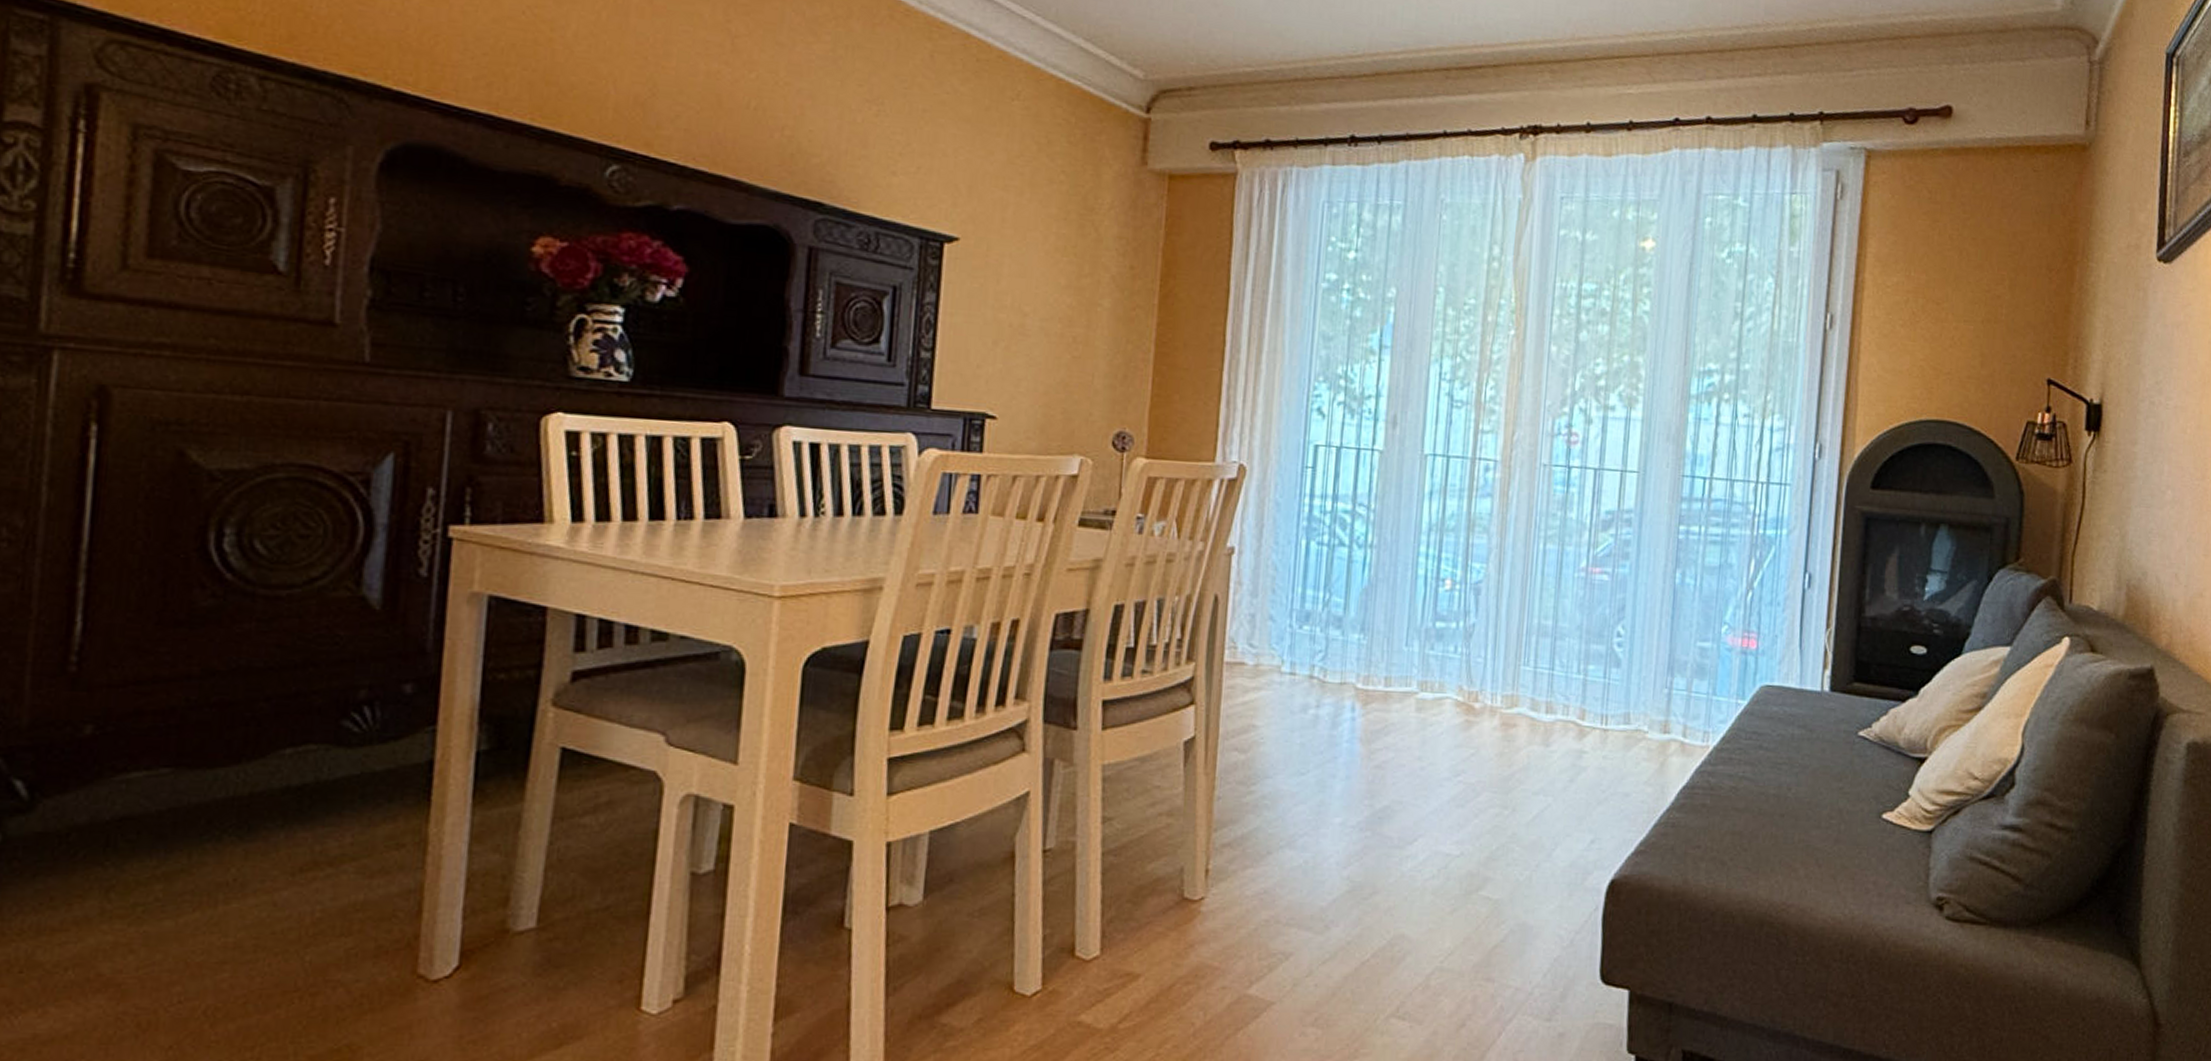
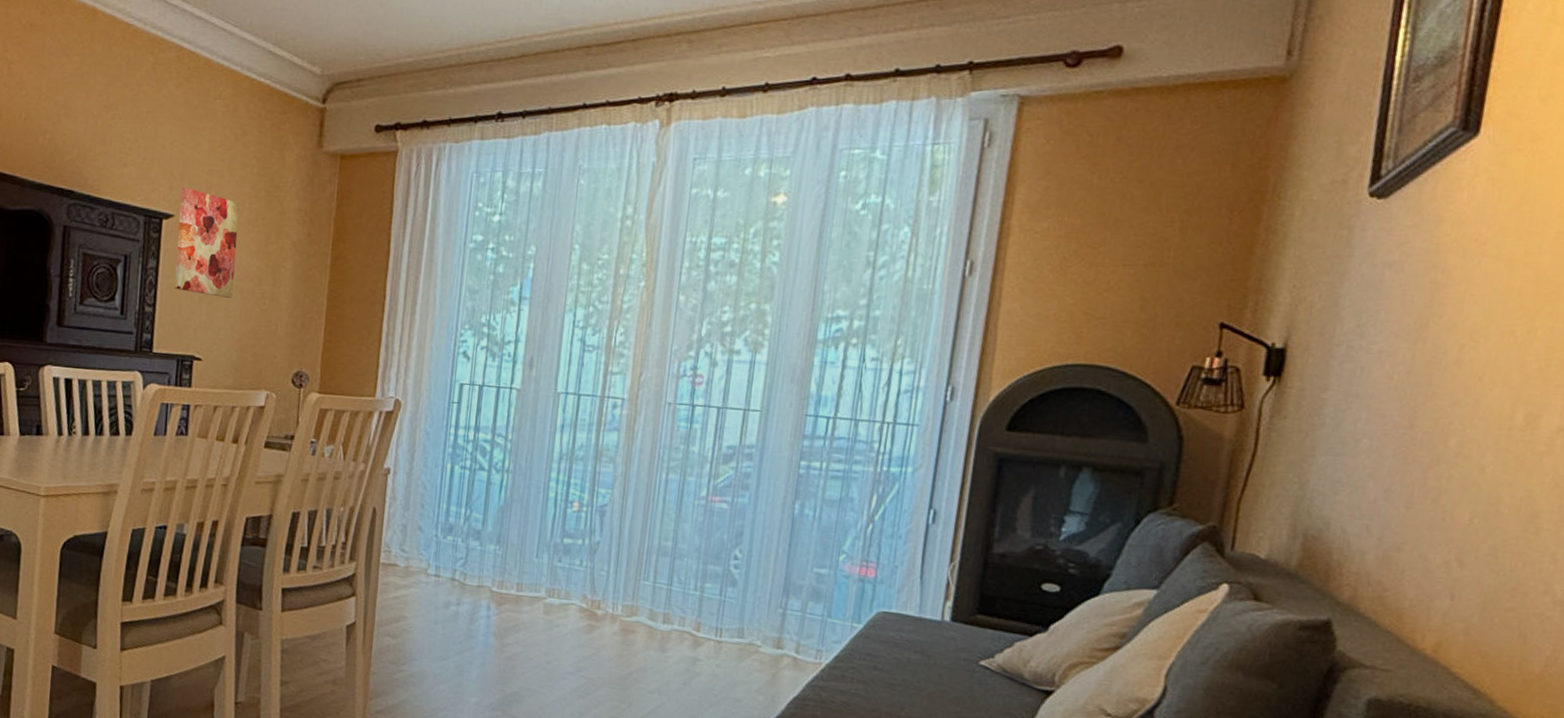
wall art: none [960,204,1045,342] -> present [174,187,240,298]

